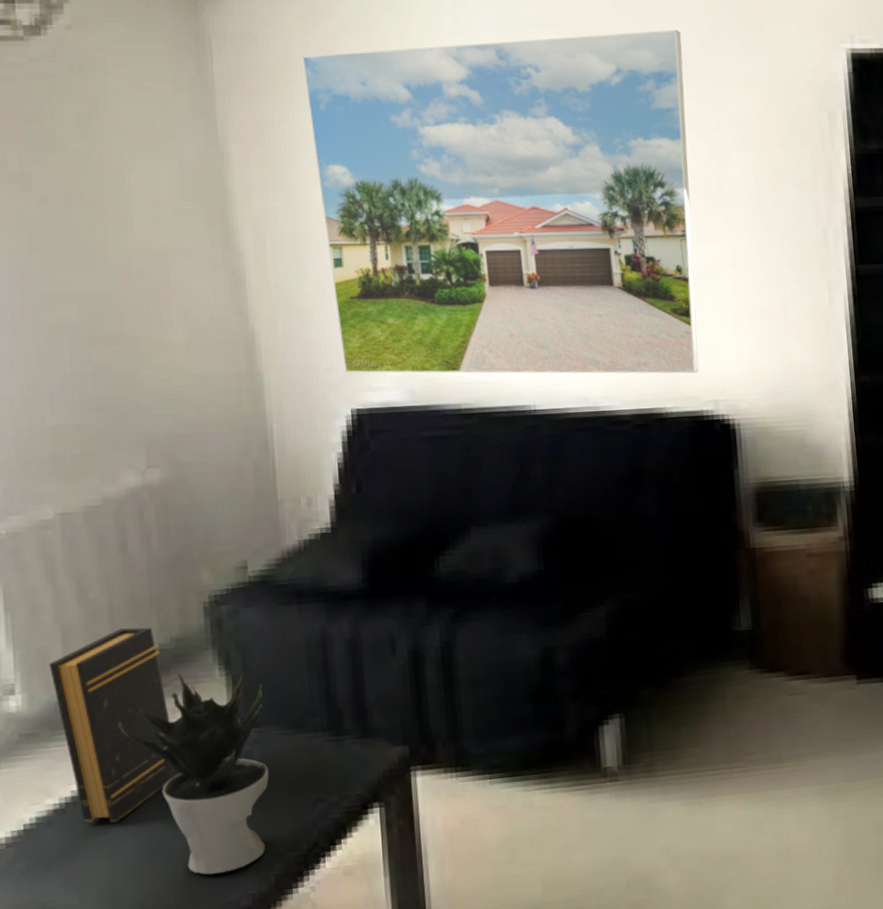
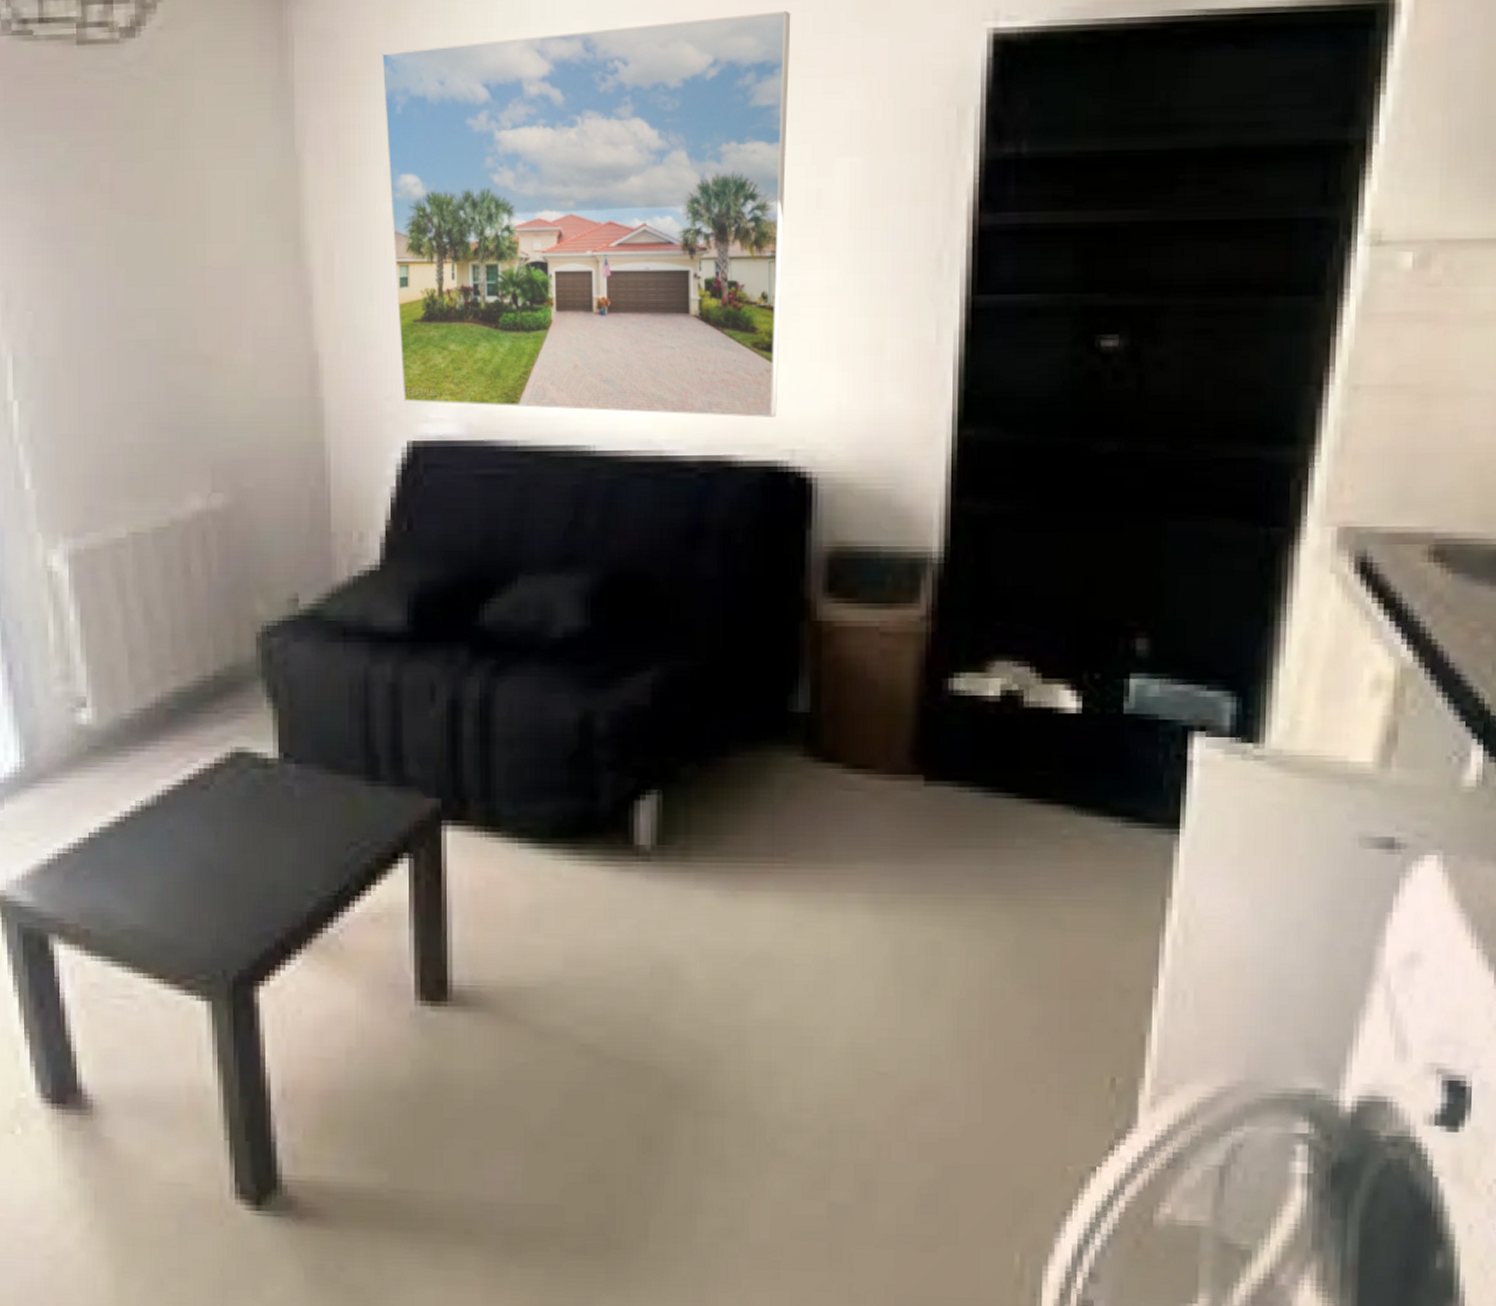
book: present [49,627,180,823] -> none [117,651,227,841]
potted plant: present [118,671,269,875] -> none [174,700,307,904]

